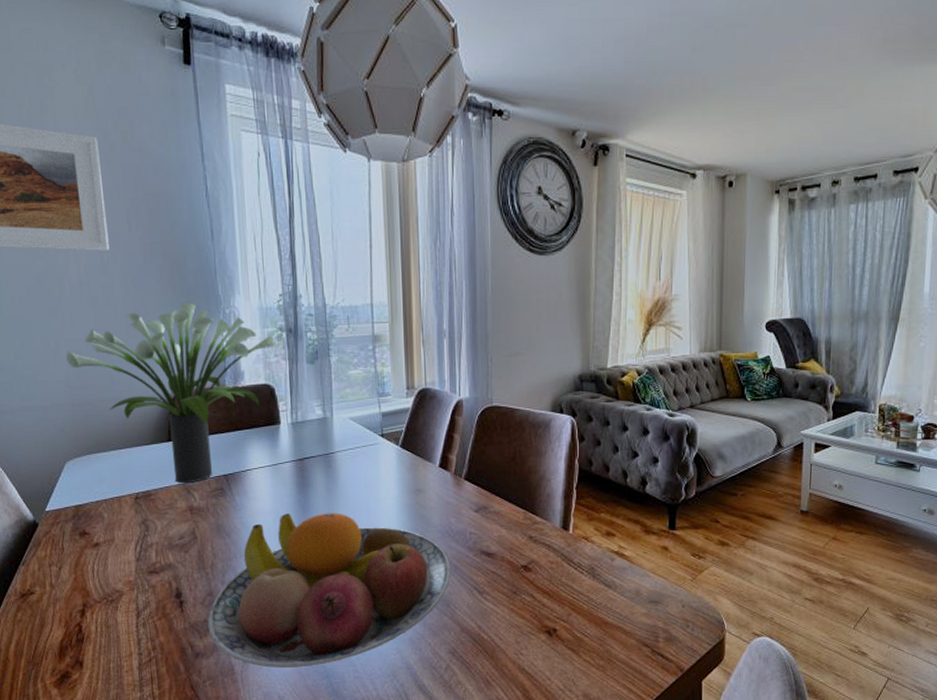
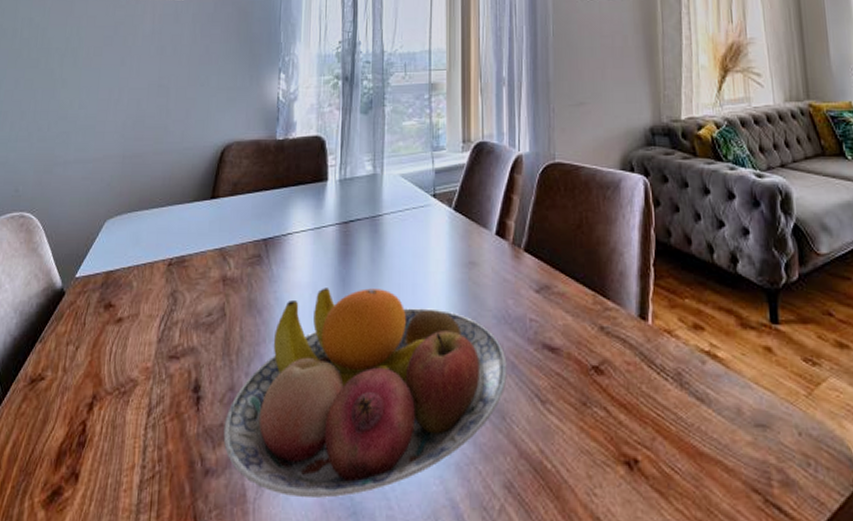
potted plant: present [66,302,276,484] -> none [126,50,331,249]

